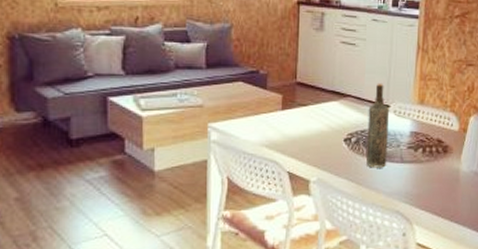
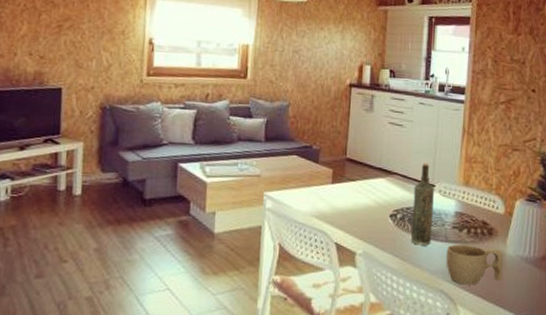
cup: none [402,164,457,204] -> present [446,244,503,285]

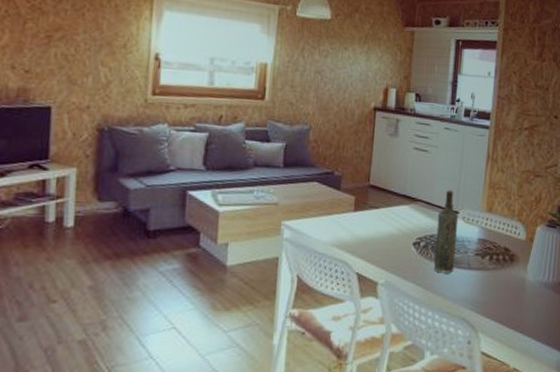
cup: present [446,244,503,285] -> none [468,272,524,312]

